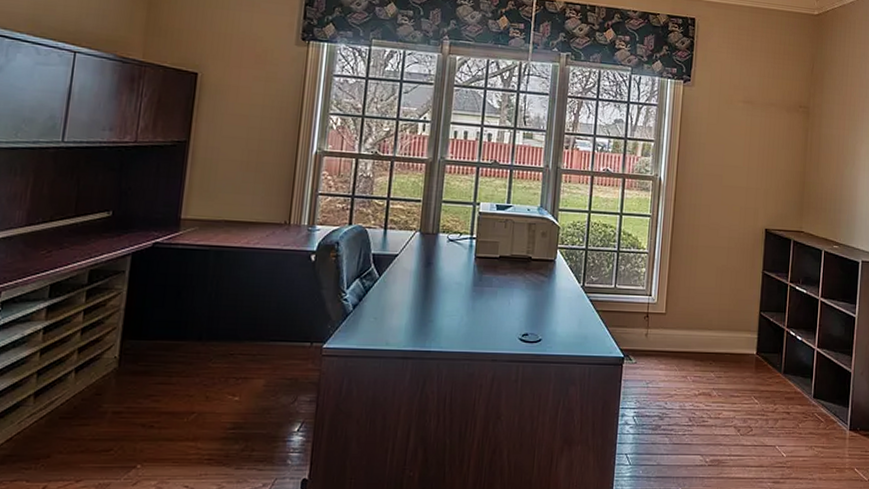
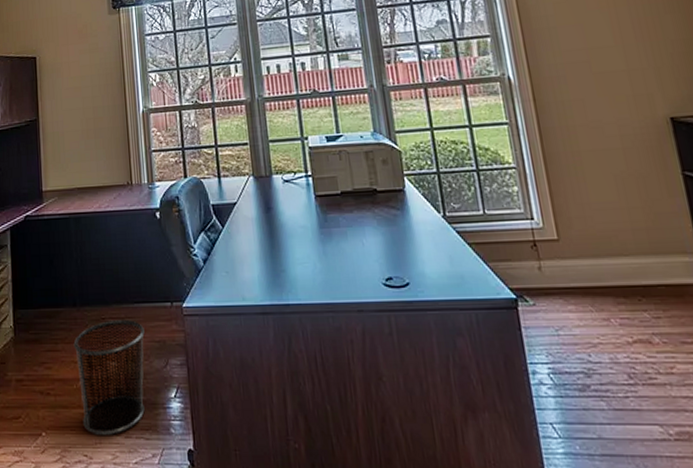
waste bin: none [189,355,277,468] -> present [73,319,145,436]

